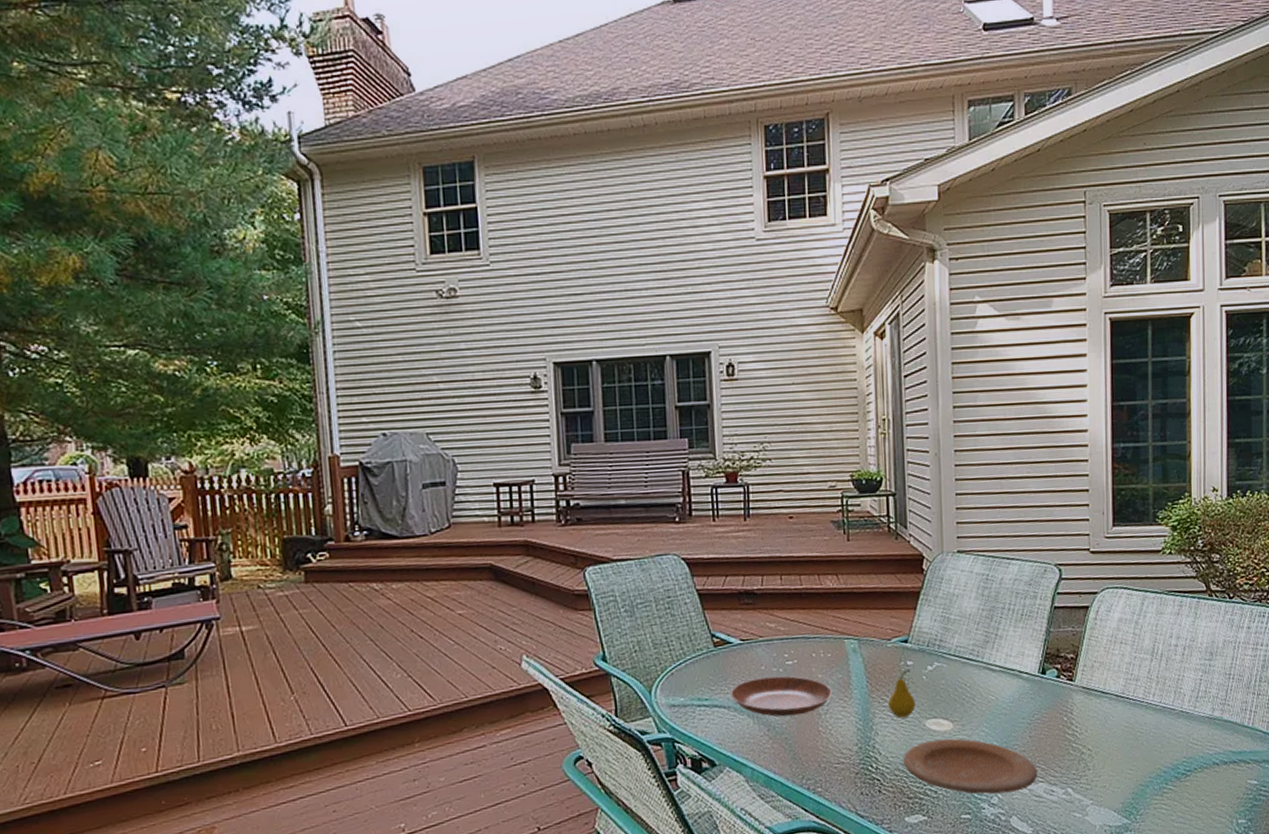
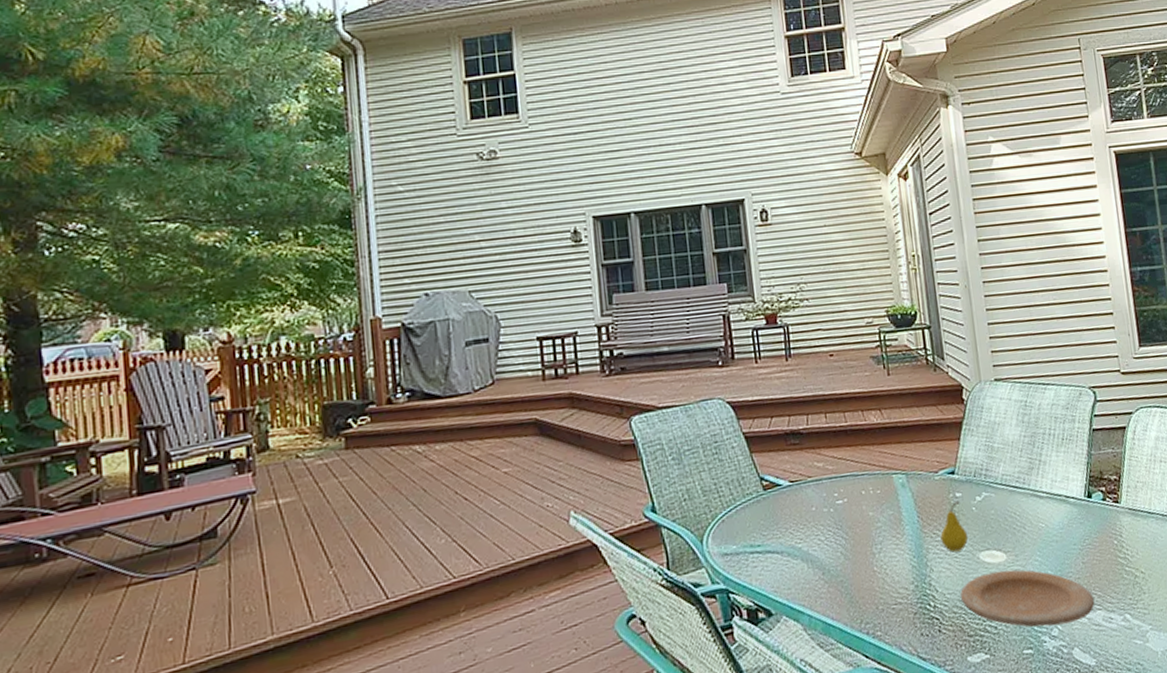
bowl: present [730,675,832,717] -> none [782,515,885,559]

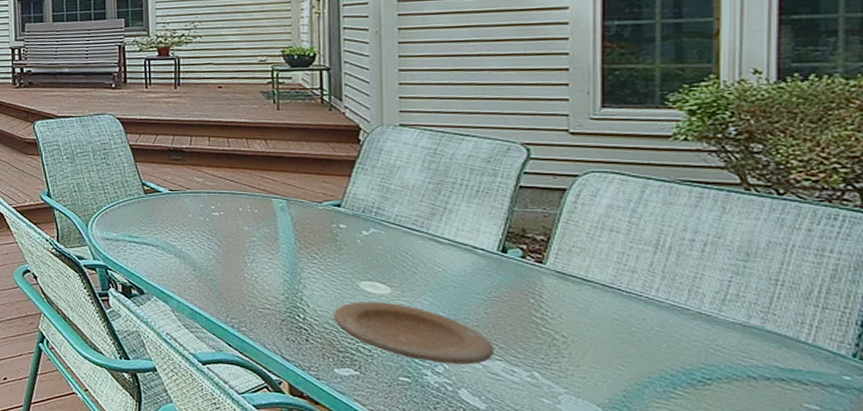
fruit: present [940,501,968,553] -> none [318,232,349,276]

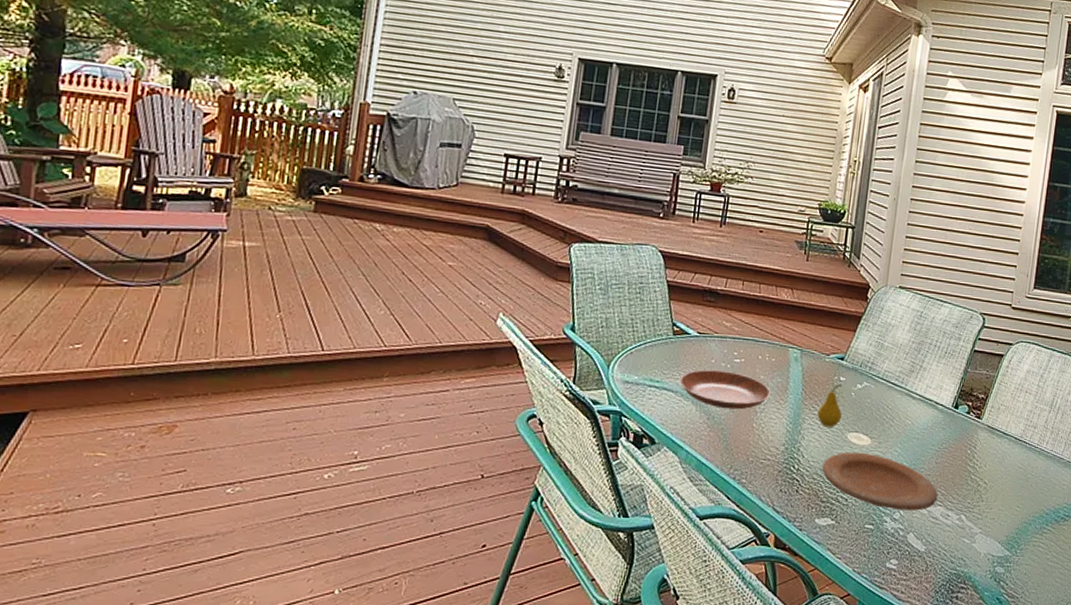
bowl: none [158,224,259,261] -> present [679,370,771,410]
fruit: none [318,232,349,276] -> present [817,384,842,428]

